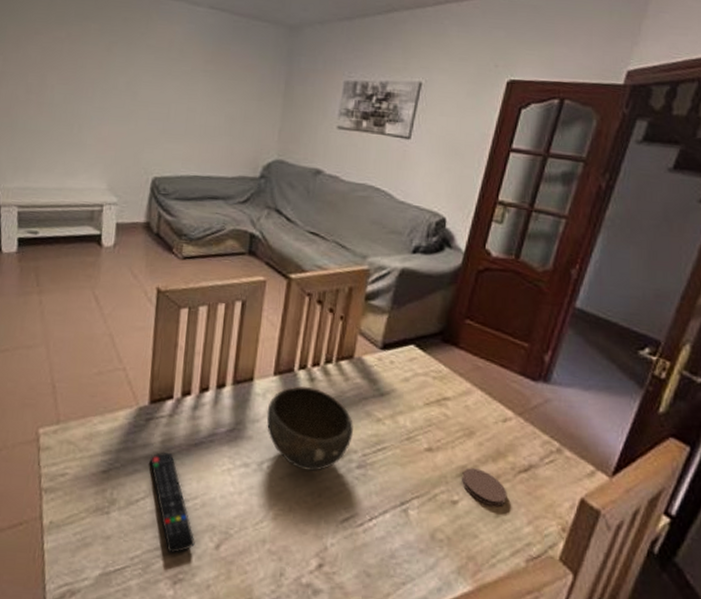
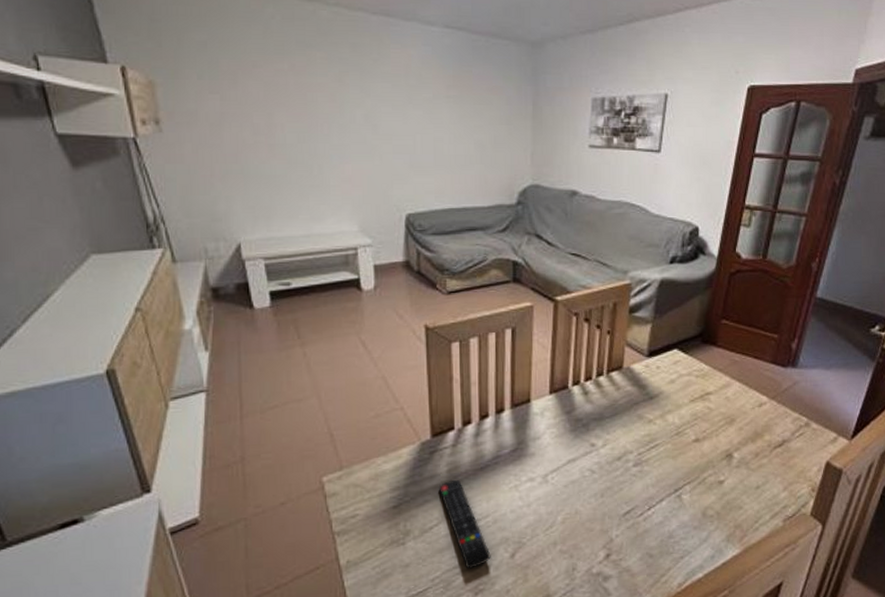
bowl: present [266,386,354,471] -> none [546,400,629,476]
coaster: present [462,468,507,507] -> none [726,450,765,481]

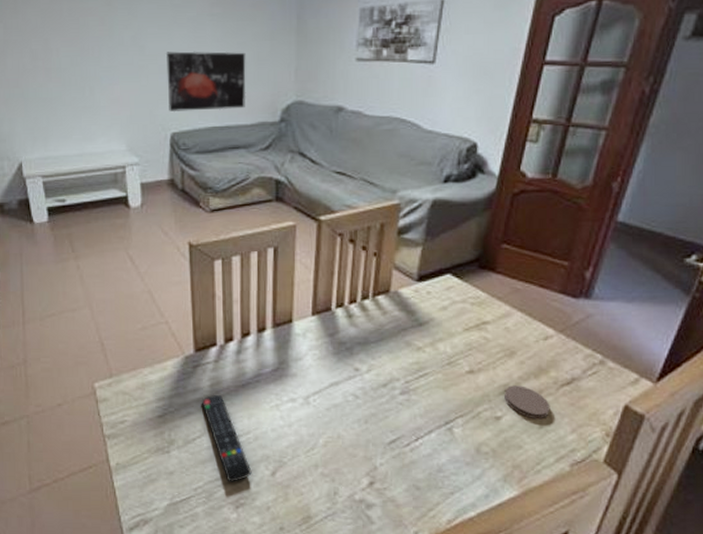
wall art: none [401,132,483,193] -> present [166,51,246,113]
coaster: none [726,450,765,481] -> present [505,385,550,420]

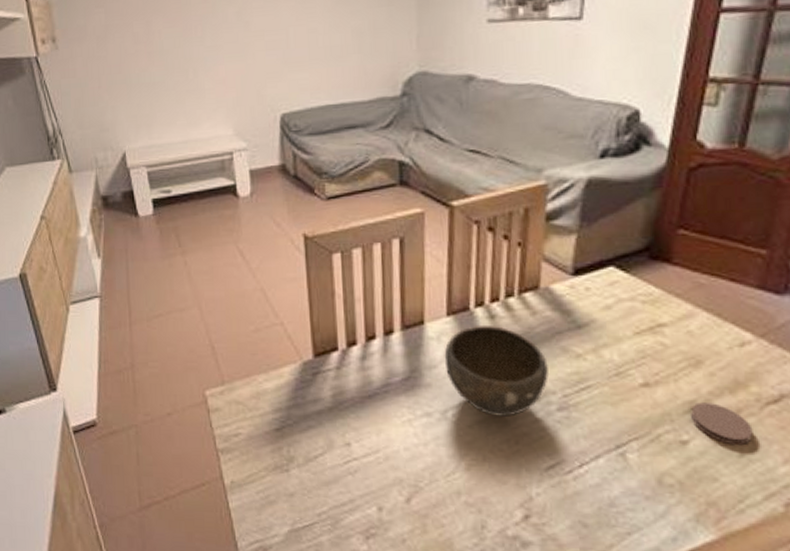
wall art: present [166,51,246,113] -> none [273,21,363,92]
remote control: present [201,394,252,483] -> none [322,406,383,510]
bowl: none [308,324,395,400] -> present [444,326,550,417]

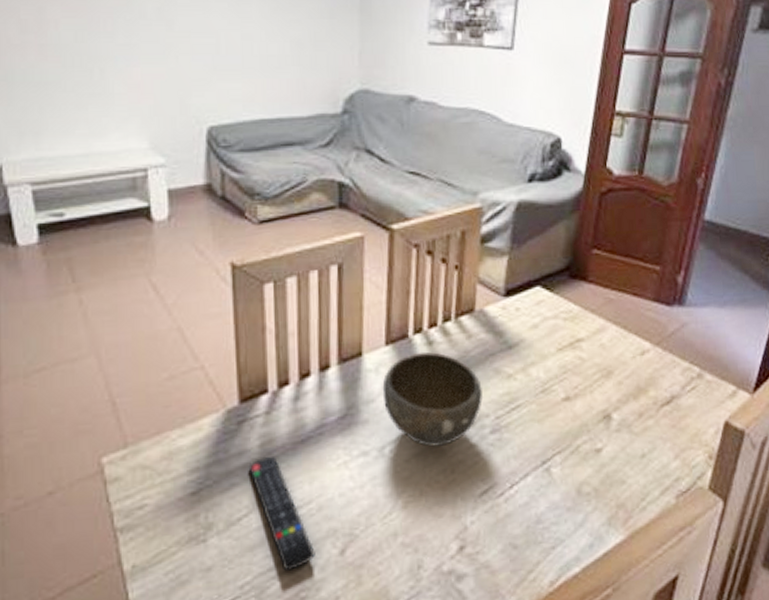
remote control: none [322,406,383,510] -> present [248,455,315,573]
coaster: present [691,402,753,446] -> none [604,410,652,448]

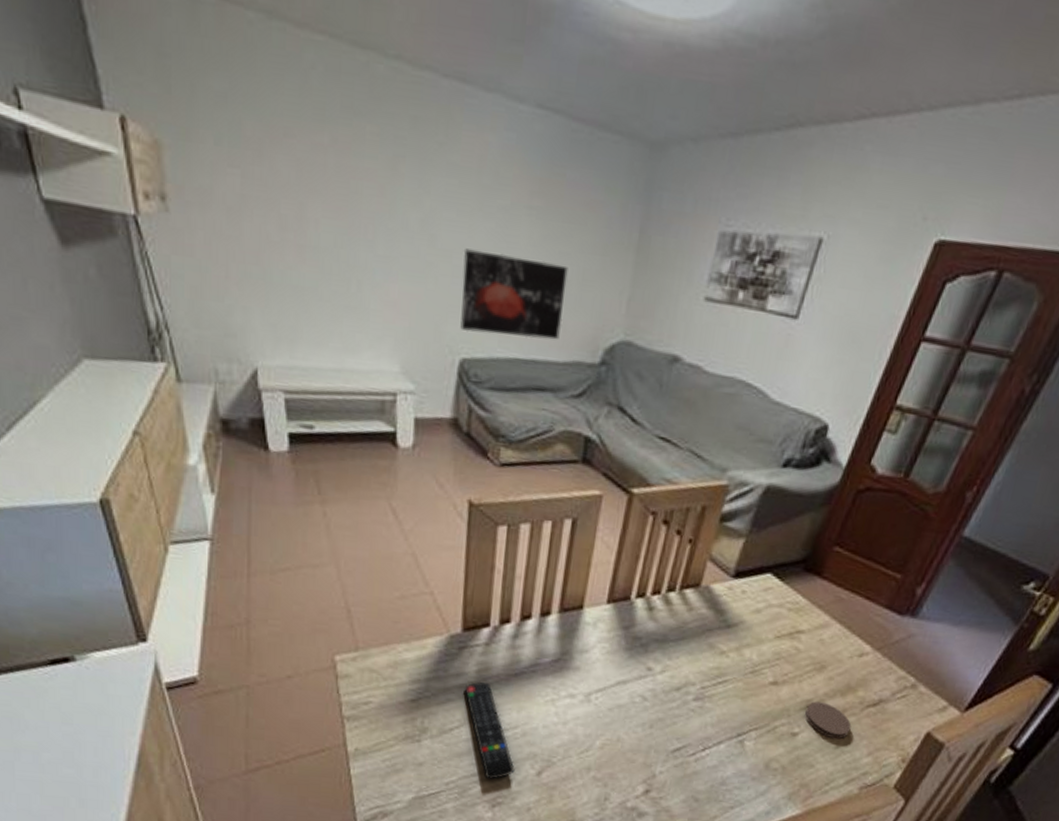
wall art: none [202,28,302,102] -> present [460,248,568,340]
bowl: present [382,352,484,447] -> none [596,616,694,703]
coaster: none [604,410,652,448] -> present [805,701,852,740]

